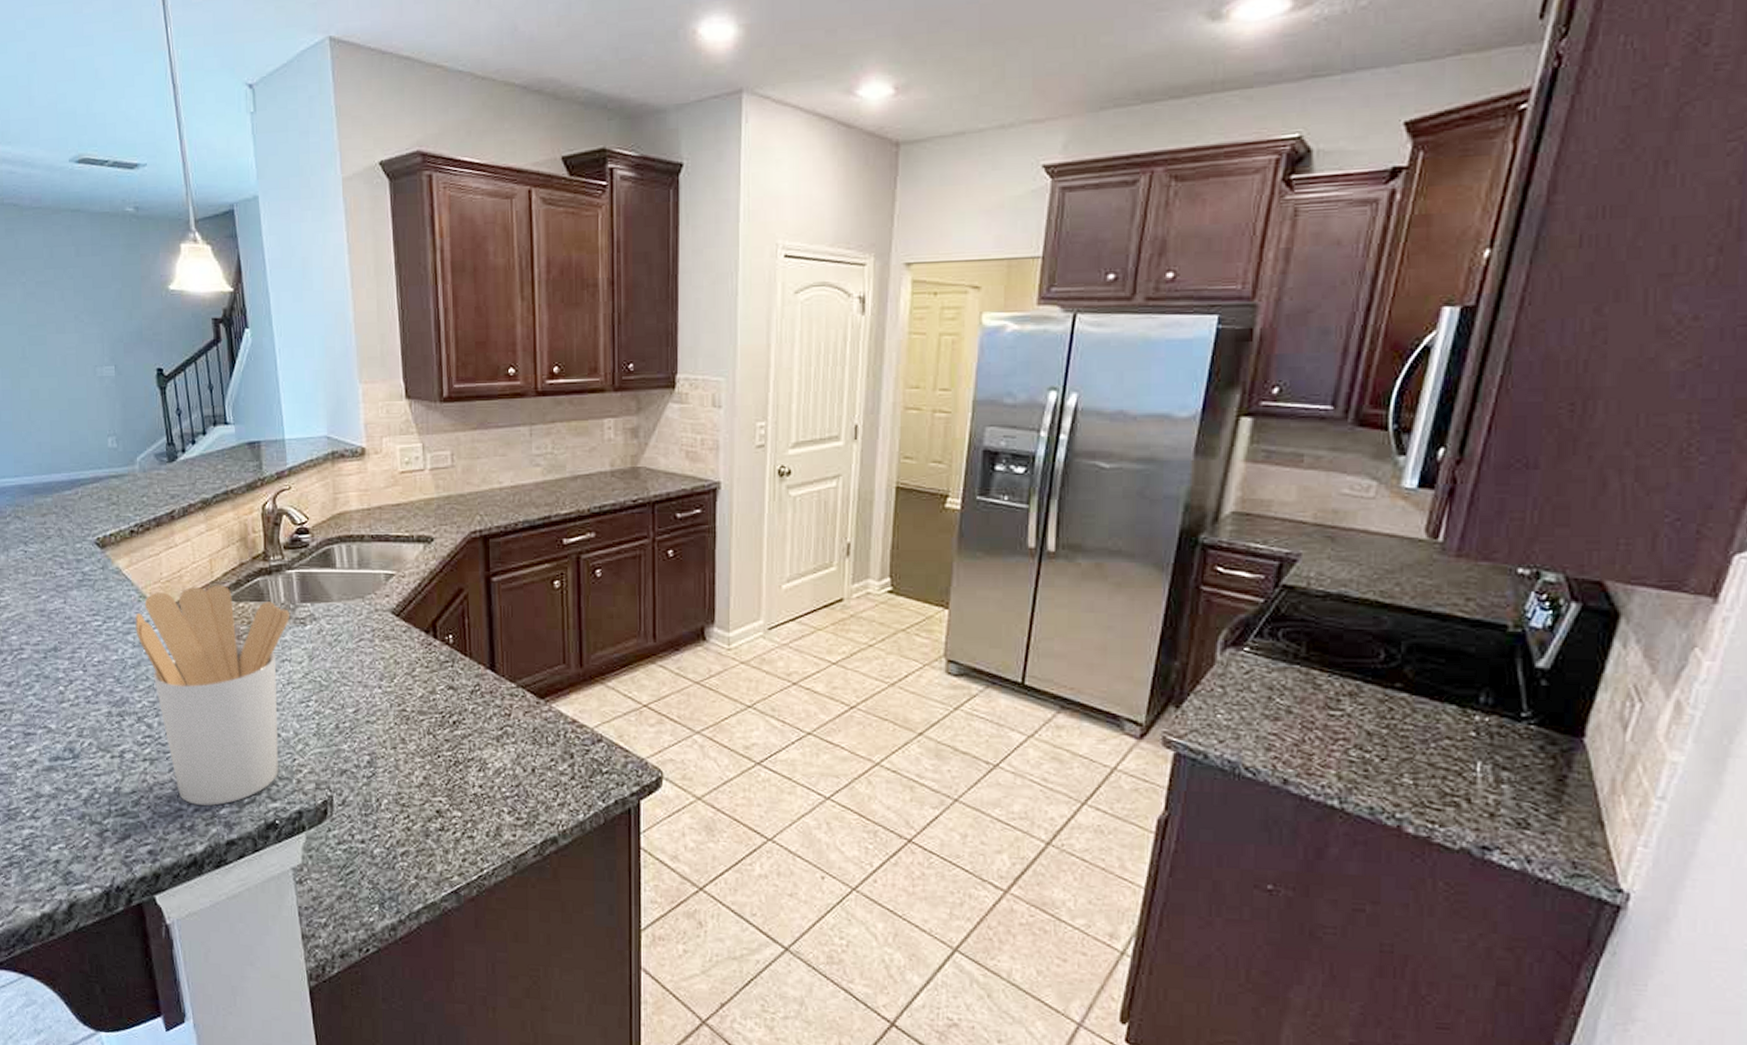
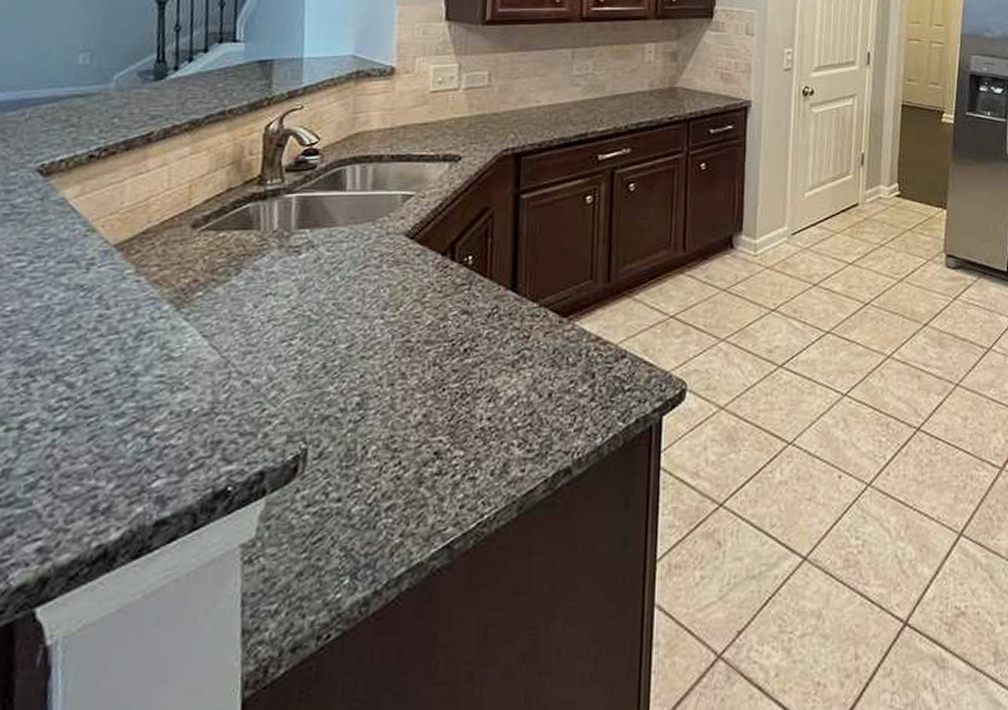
utensil holder: present [135,585,289,806] -> none [73,213,282,480]

